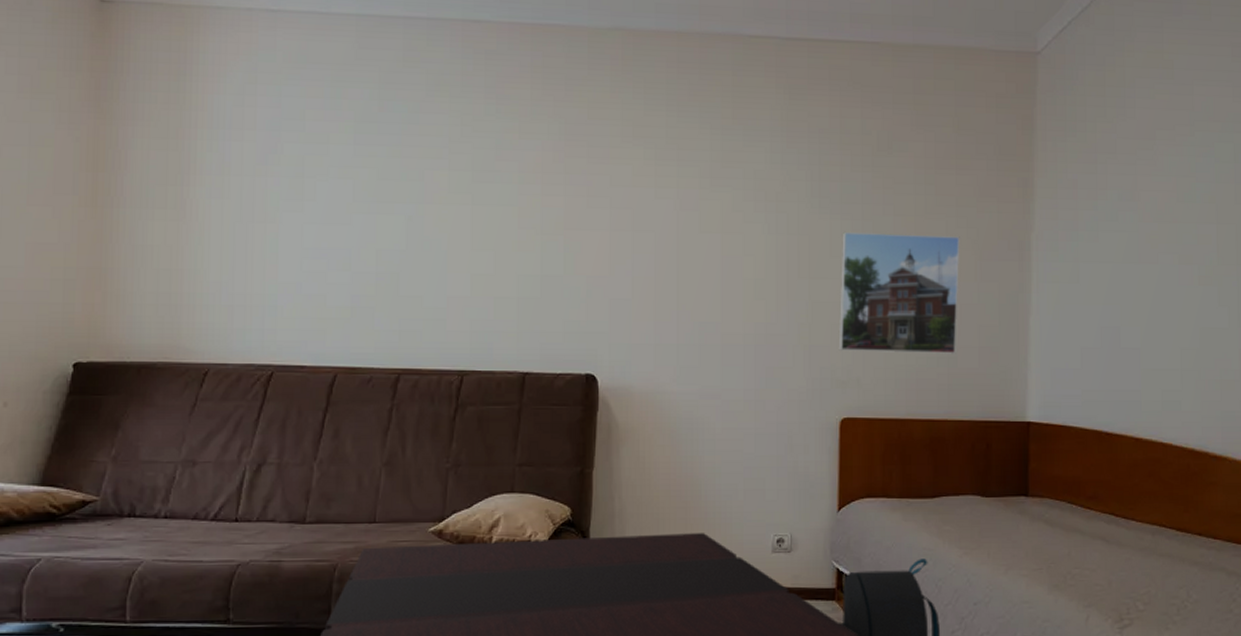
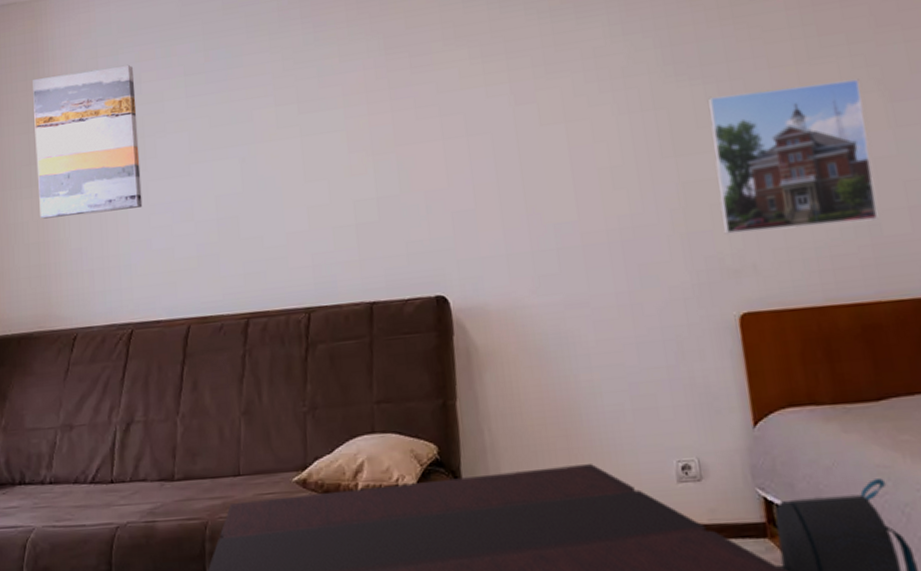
wall art: none [174,92,298,249] -> present [32,64,143,219]

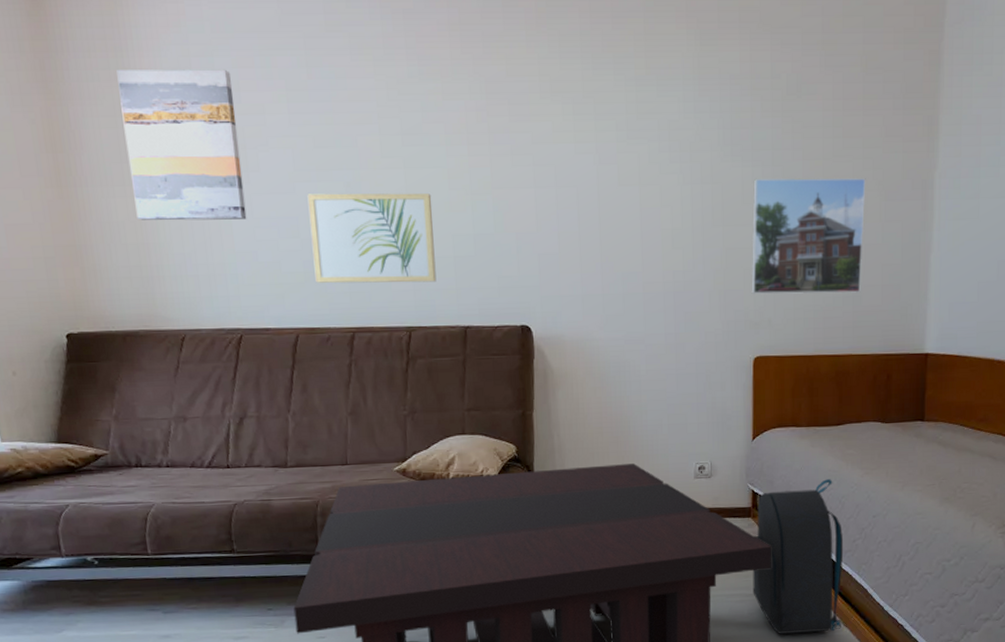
wall art: none [202,160,337,267] -> present [307,193,437,284]

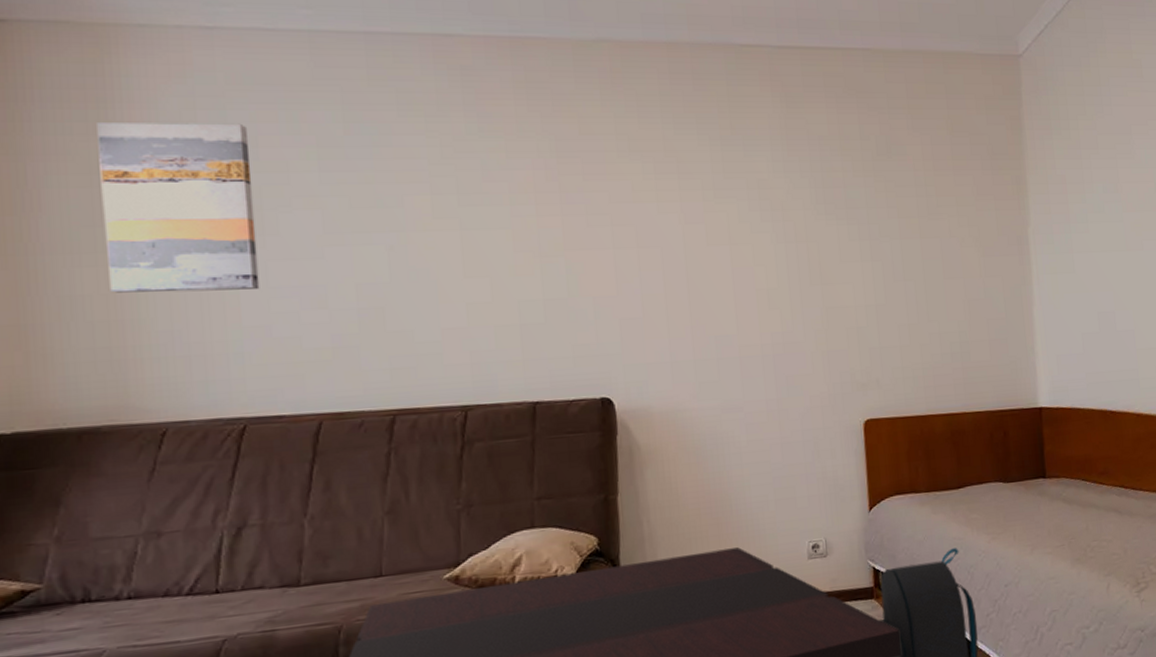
wall art: present [307,193,437,284] -> none [339,256,499,360]
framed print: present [751,178,866,294] -> none [850,235,968,354]

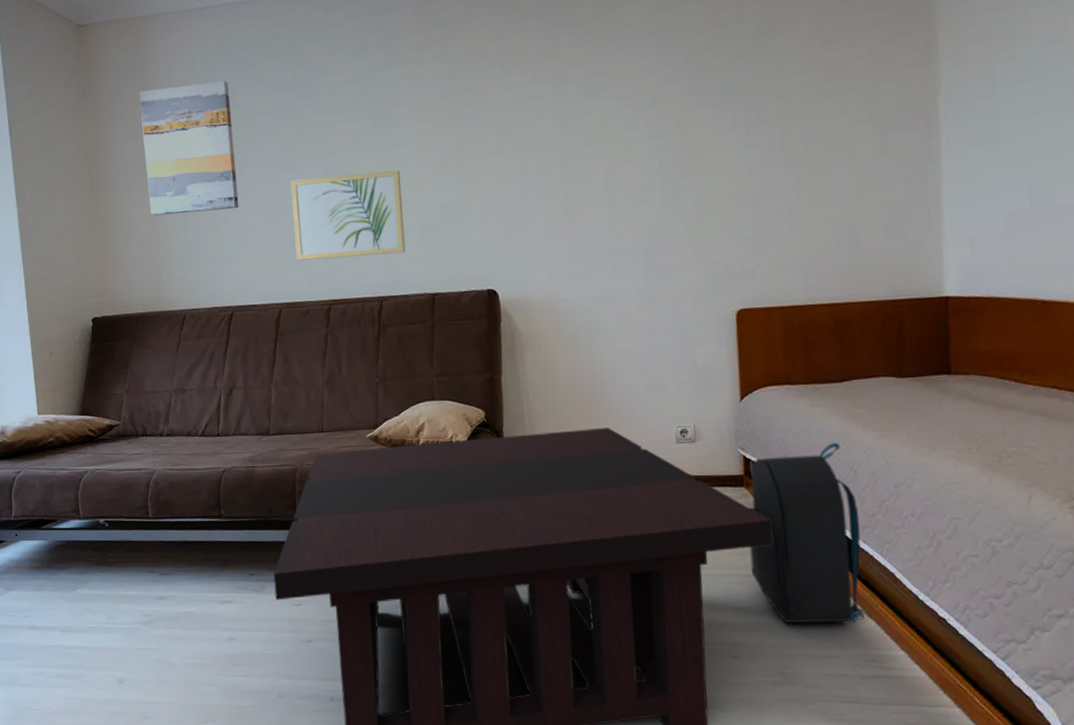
wall art: none [339,256,499,360] -> present [290,170,406,261]

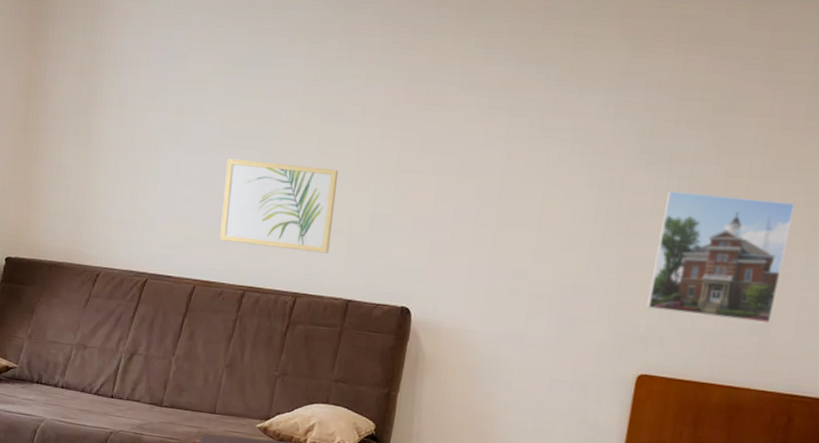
wall art: present [139,80,239,216] -> none [81,34,183,175]
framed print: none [725,112,858,243] -> present [645,190,796,324]

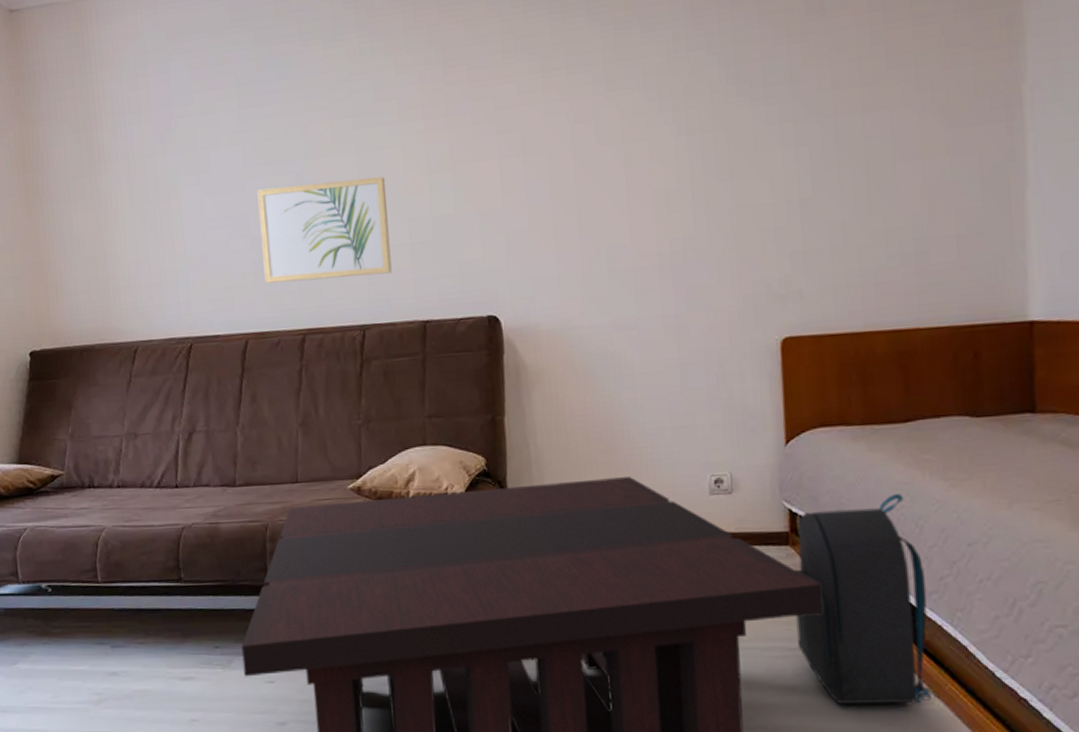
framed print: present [645,190,796,324] -> none [768,102,926,260]

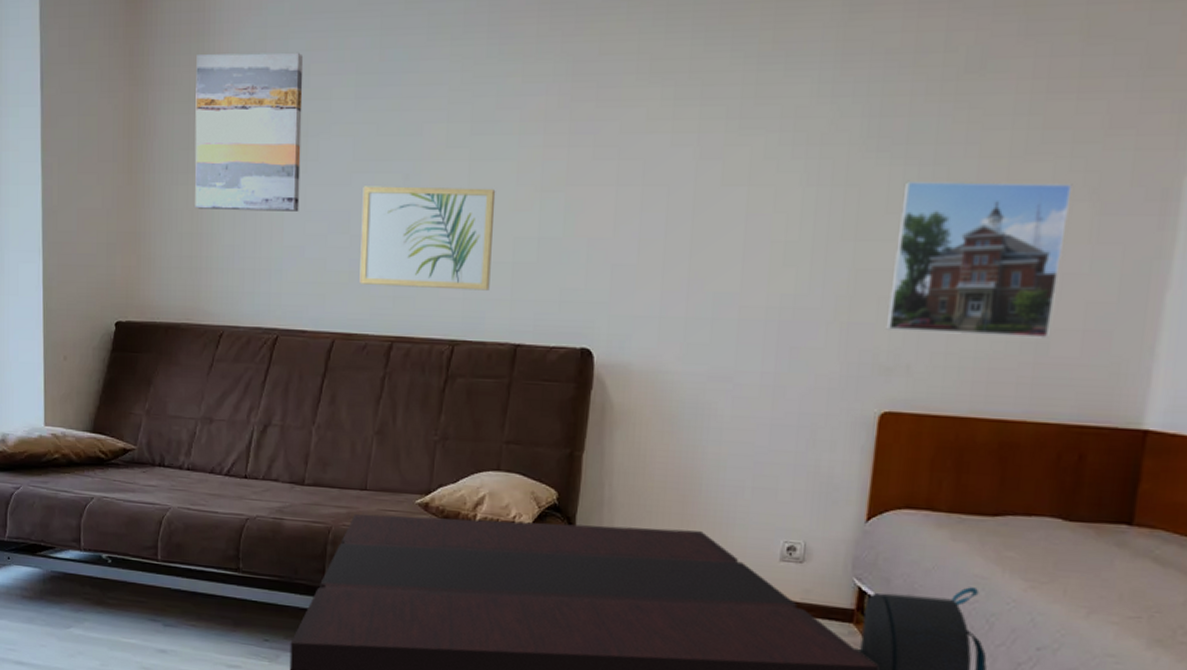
wall art: none [81,72,198,232] -> present [195,52,304,211]
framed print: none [768,102,926,260] -> present [885,180,1073,338]

